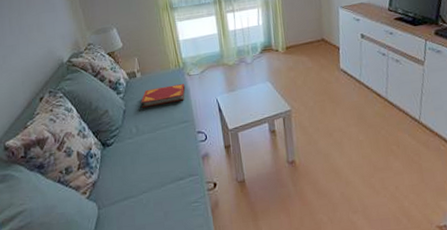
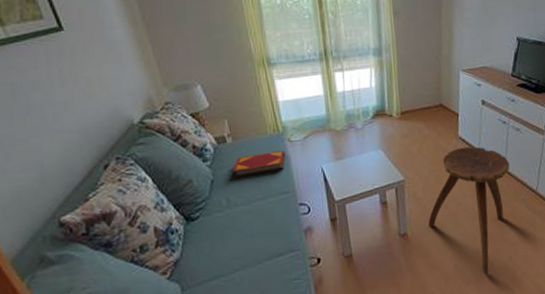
stool: none [314,78,392,204] -> present [428,146,510,275]

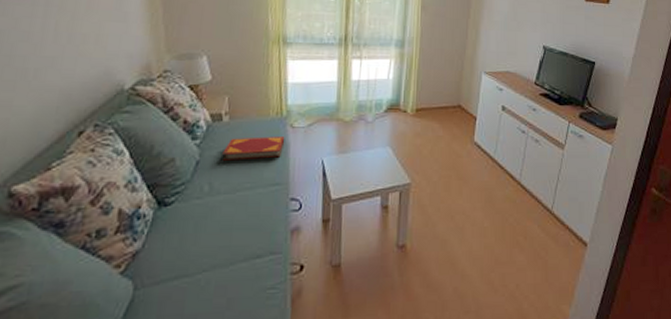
stool: present [428,146,510,275] -> none [431,154,526,304]

